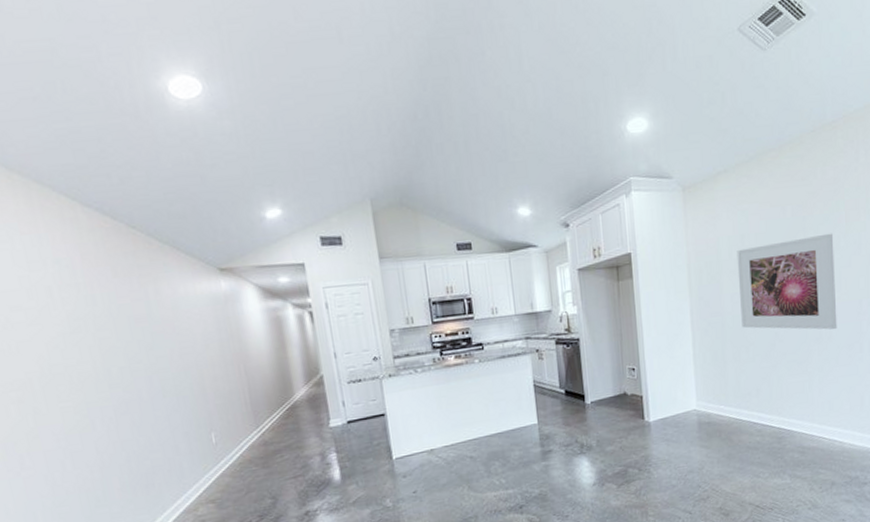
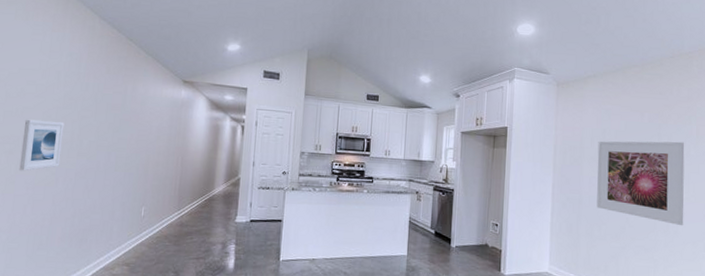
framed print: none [25,350,90,421] -> present [19,119,64,171]

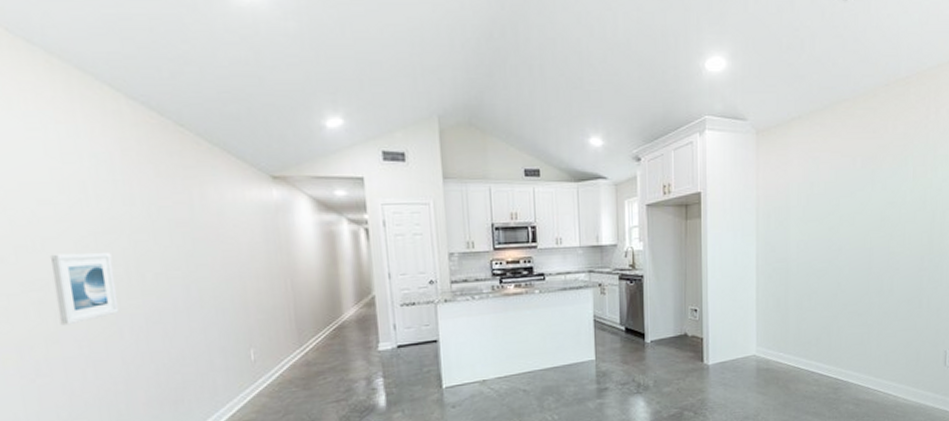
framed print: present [596,141,685,226] -> none [805,187,901,284]

